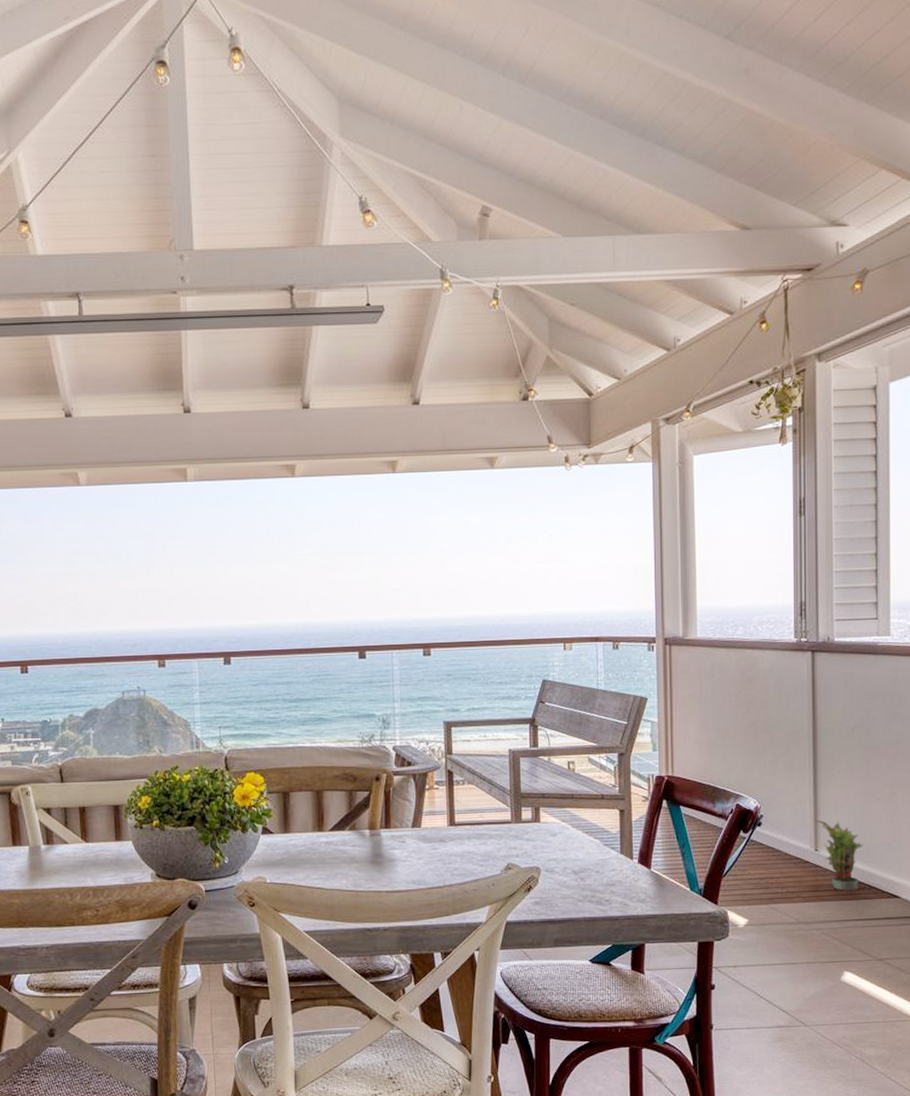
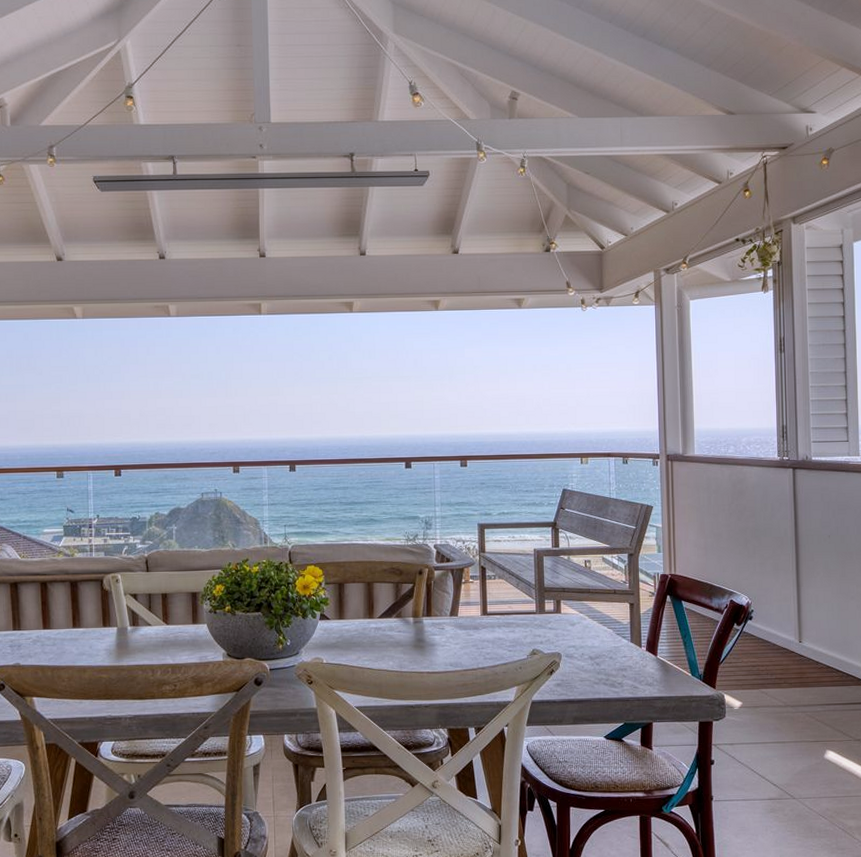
potted plant: present [814,818,863,891] -> none [798,613,841,678]

